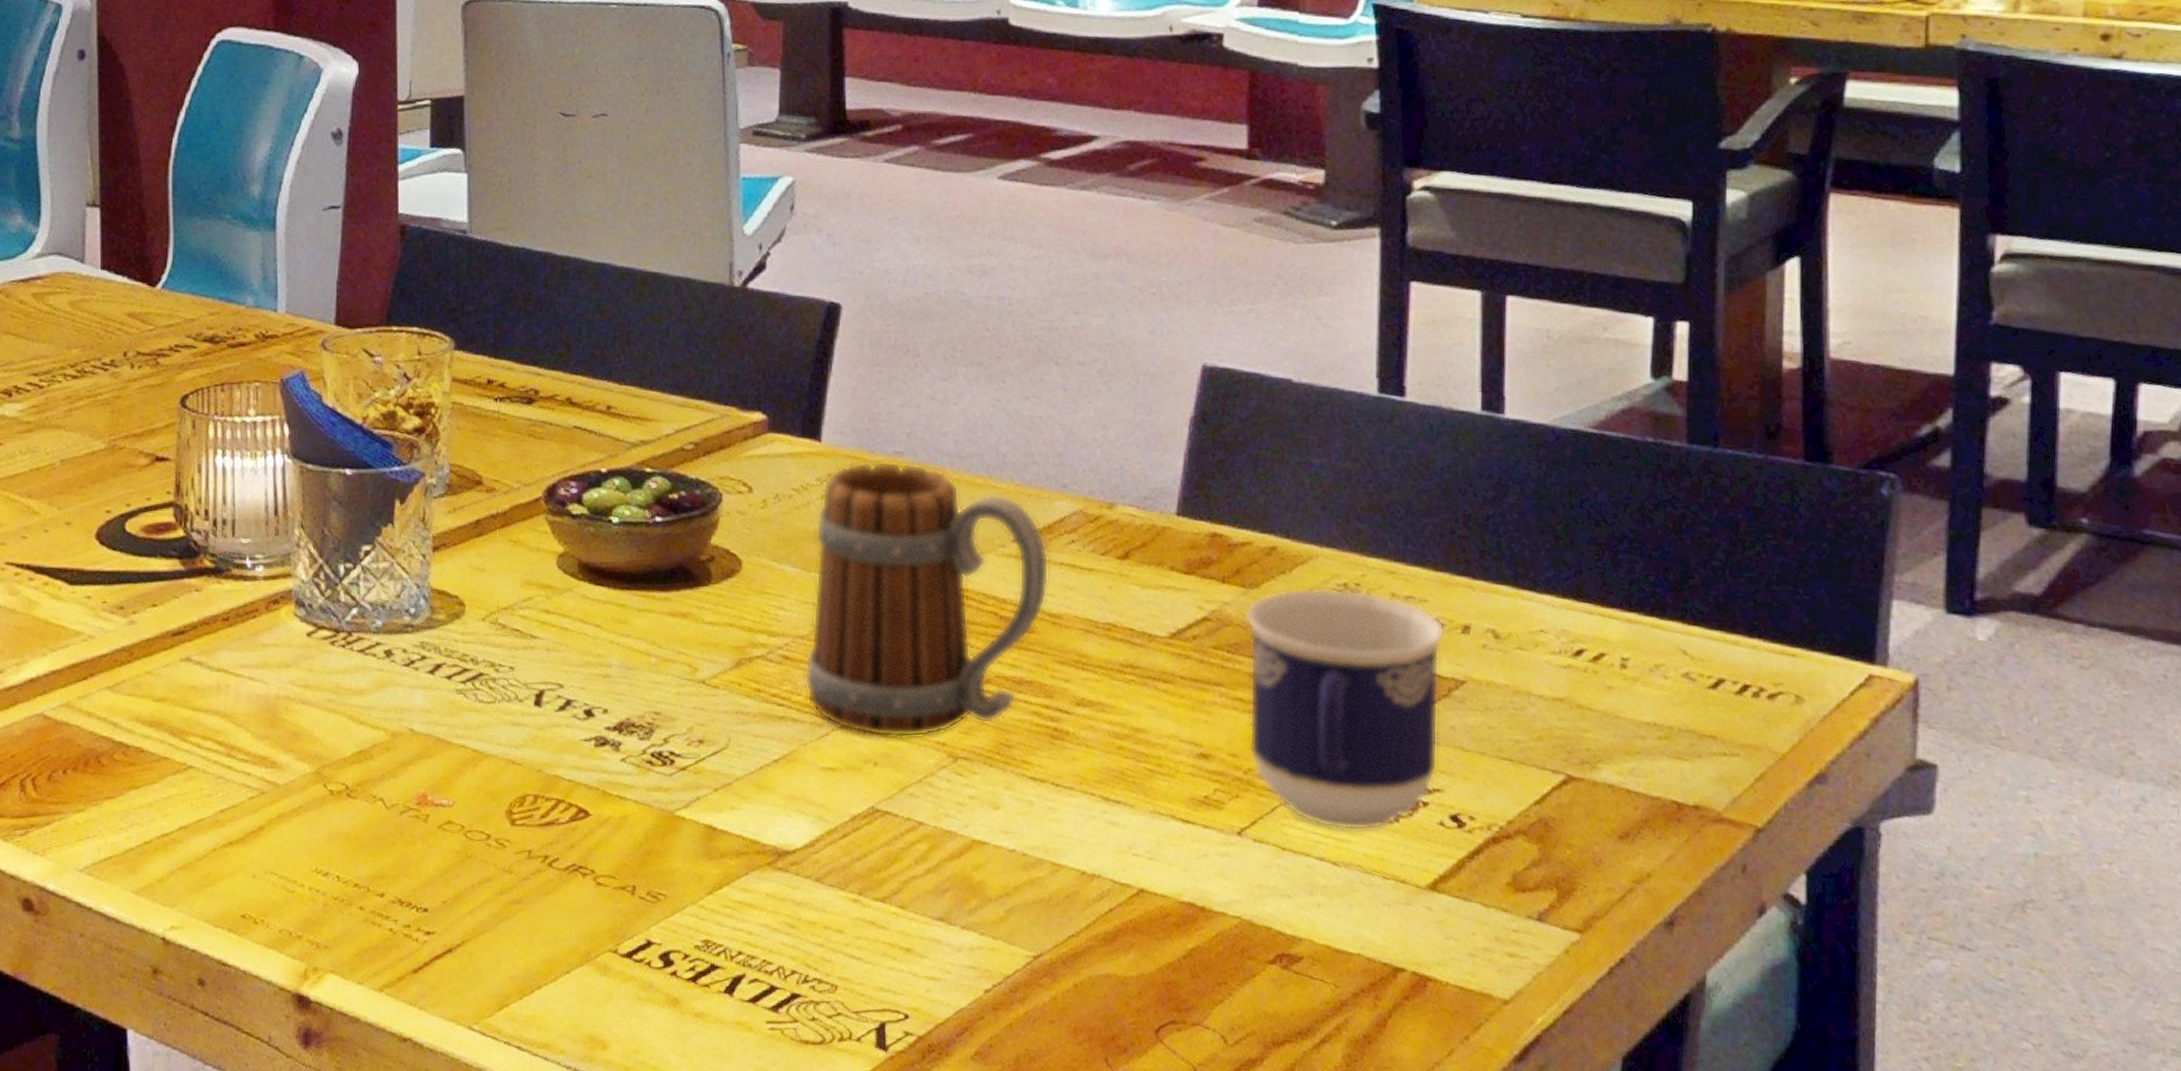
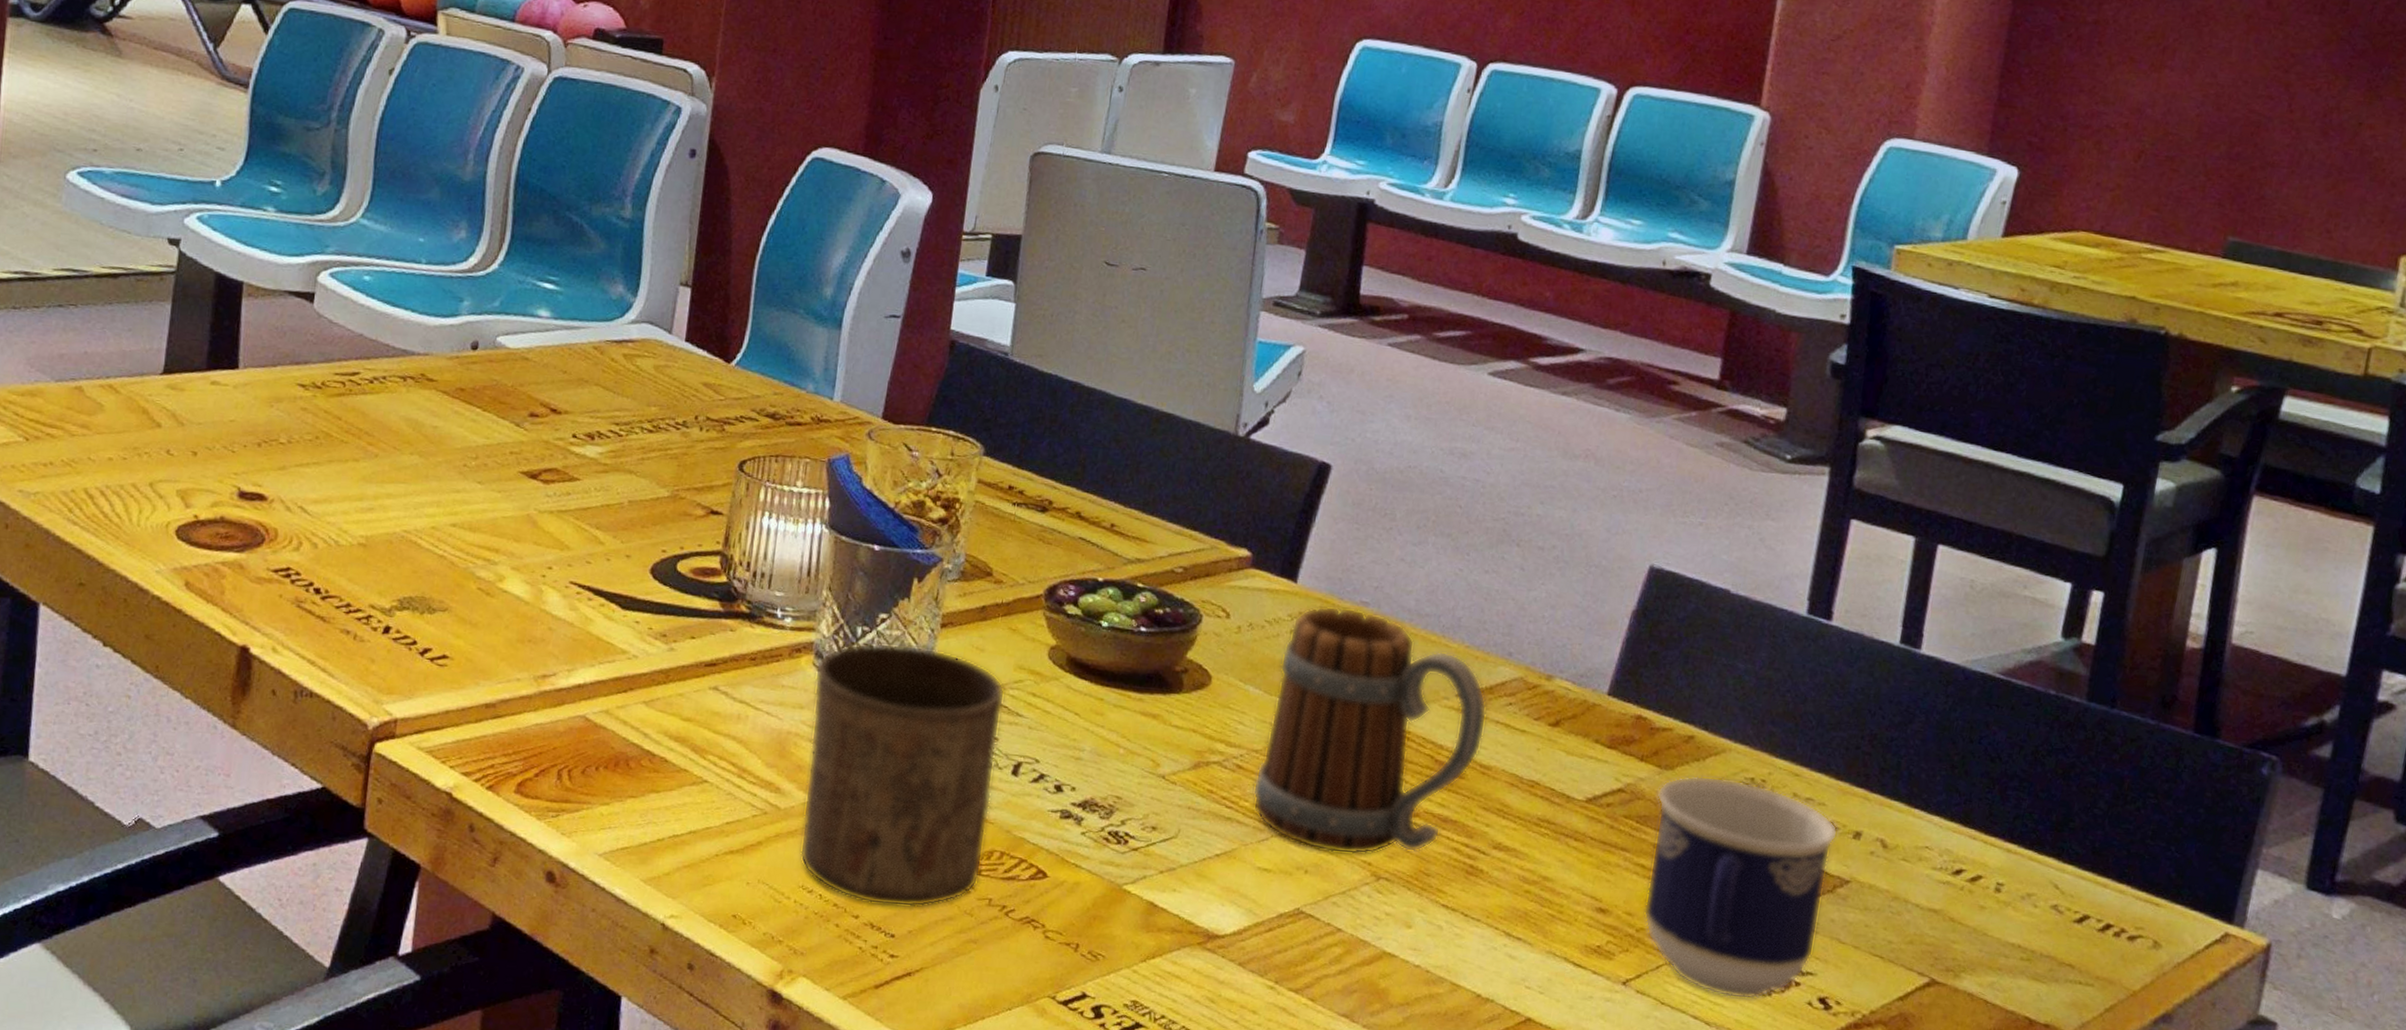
cup: none [298,576,516,878] -> present [799,642,1006,907]

